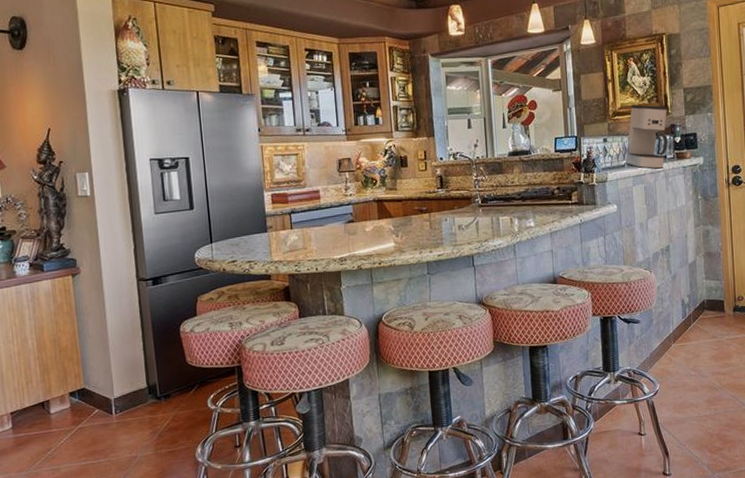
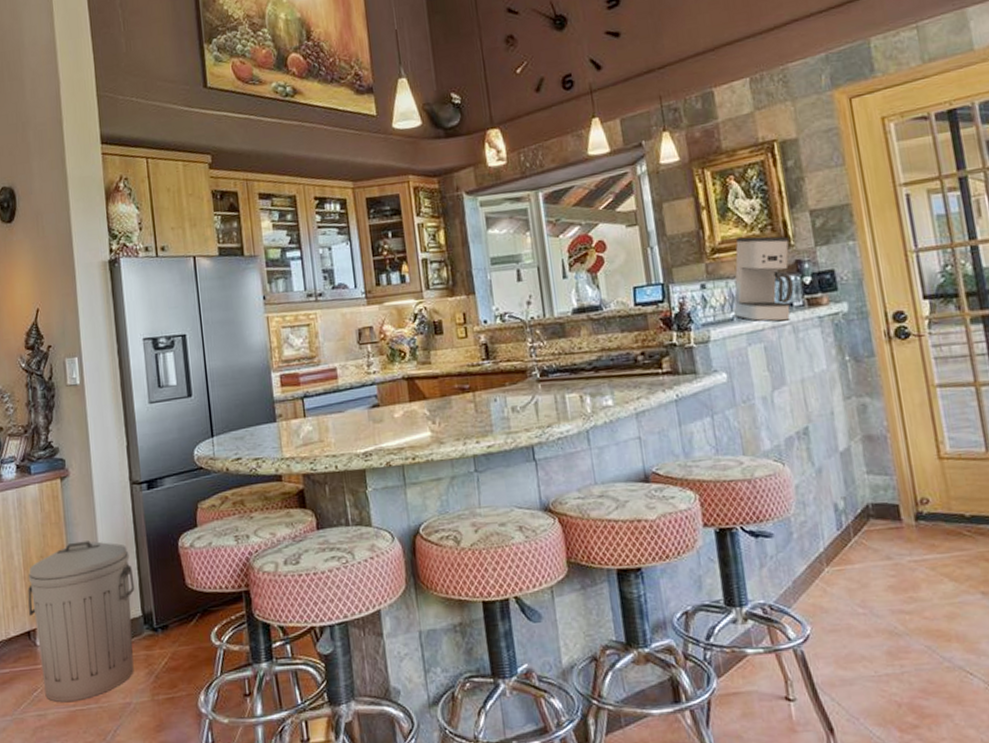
trash can: none [41,327,141,459] -> present [27,541,135,703]

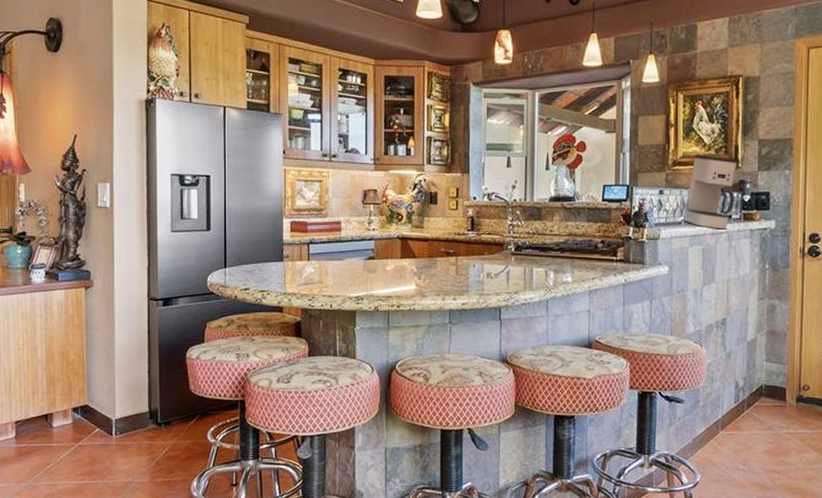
trash can: present [27,541,135,703] -> none [47,343,144,477]

